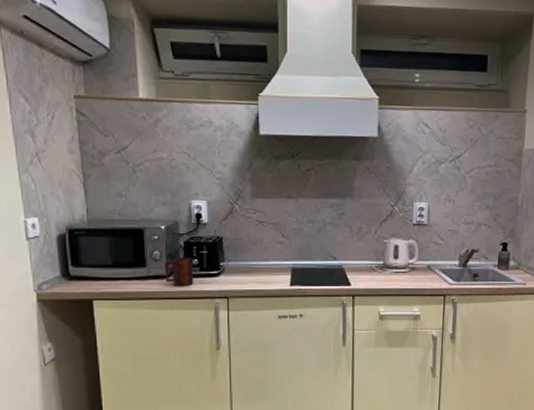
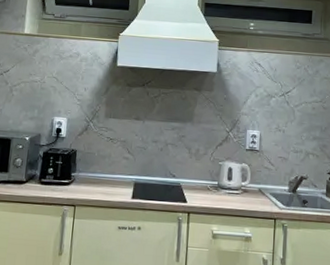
mug: present [165,257,194,286] -> none [22,165,49,192]

